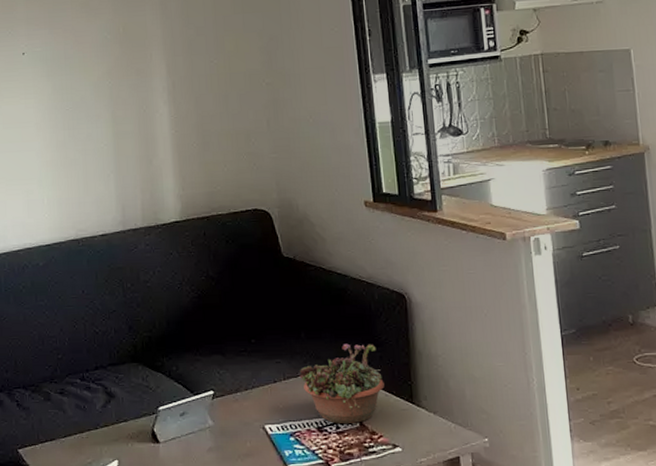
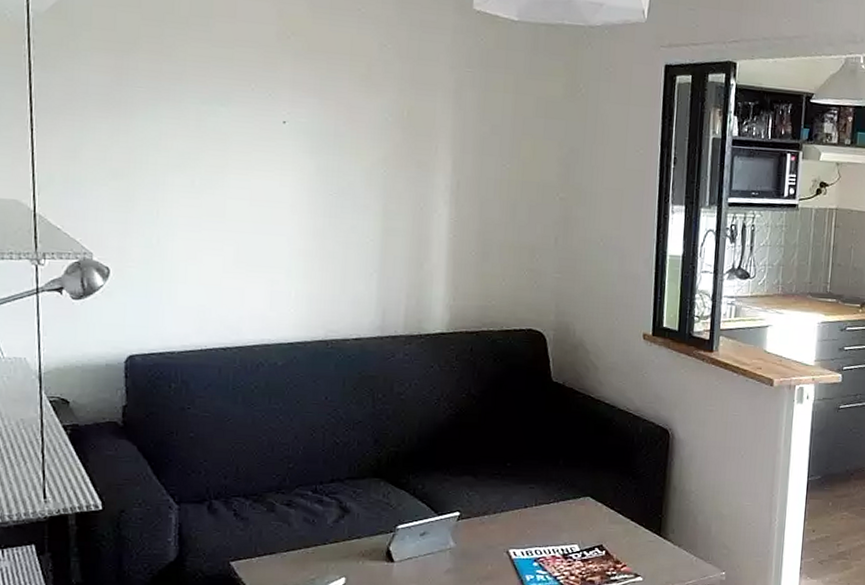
succulent planter: present [299,343,384,423] -> none [551,473,636,552]

